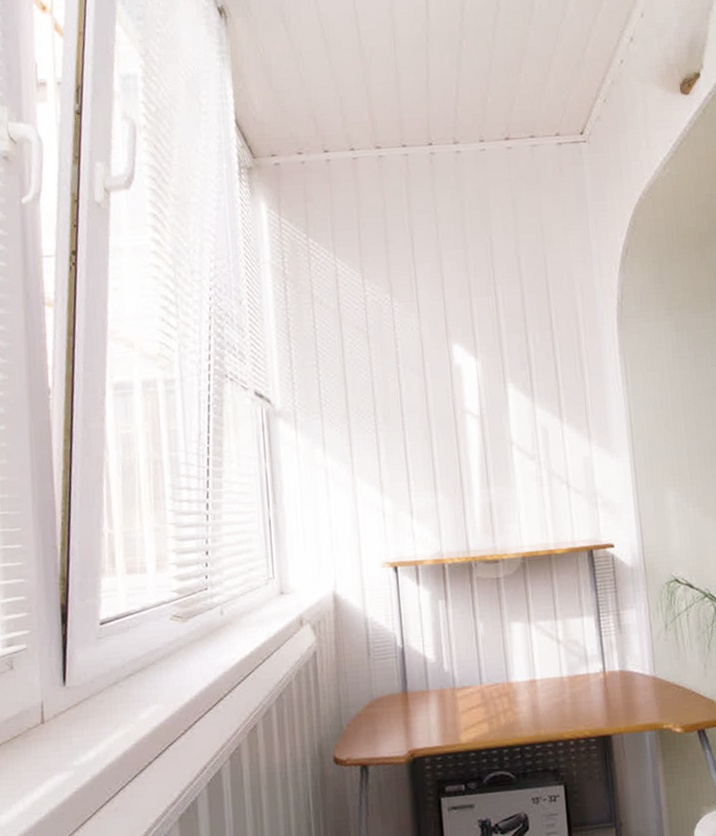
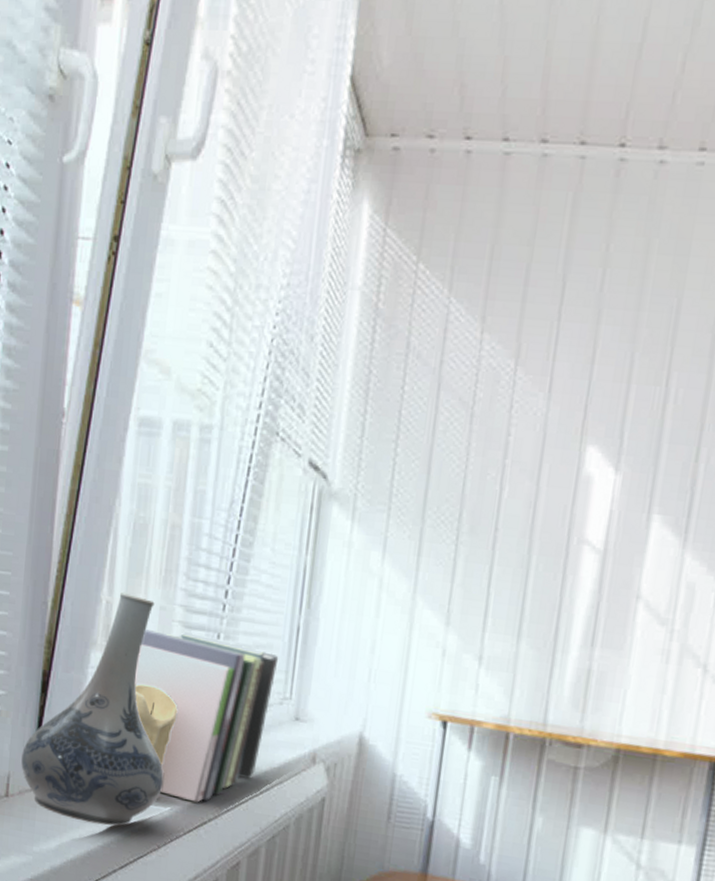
decorative vase: none [52,524,181,727] -> present [21,593,164,826]
books: none [142,543,259,684] -> present [135,629,279,803]
candle: none [143,594,184,661] -> present [134,683,178,767]

